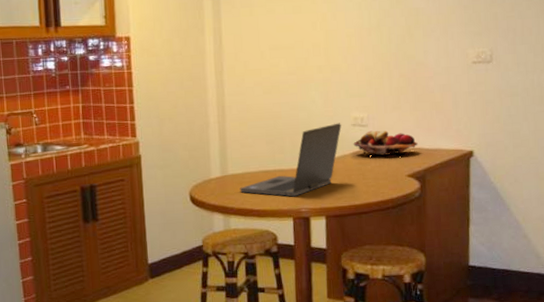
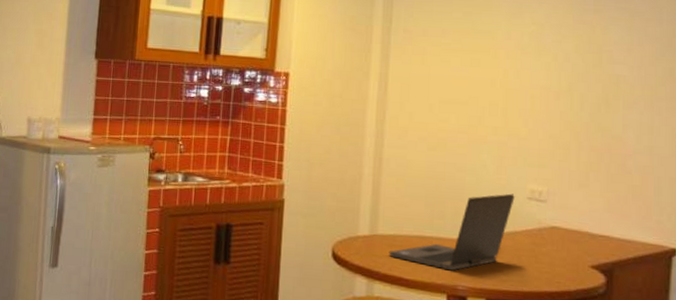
fruit basket: present [353,130,418,157] -> none [527,207,607,243]

